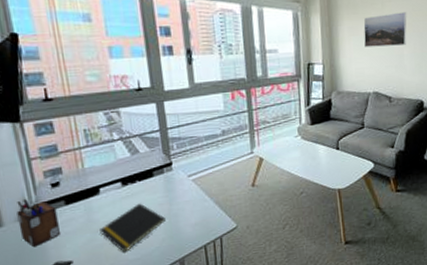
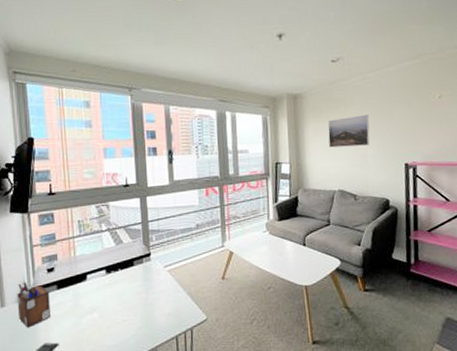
notepad: present [100,203,166,252] -> none [84,291,142,338]

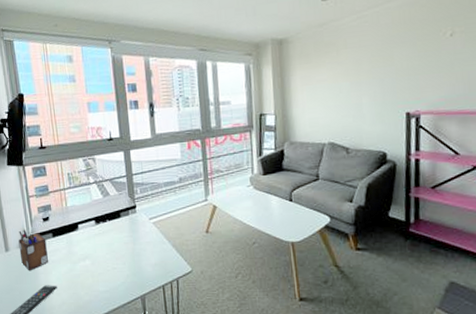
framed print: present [328,114,370,148] -> none [317,58,366,97]

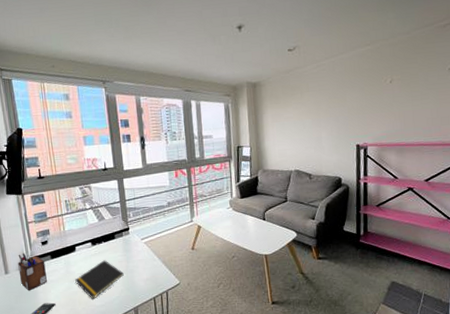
notepad: none [77,241,130,284] -> present [75,260,124,299]

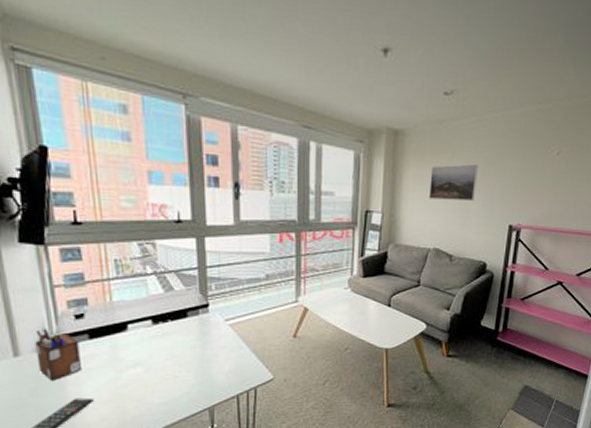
notepad: present [75,260,124,299] -> none [125,344,197,395]
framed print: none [285,100,324,132] -> present [429,164,479,200]

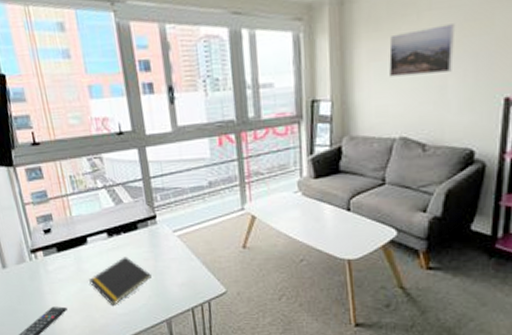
desk organizer: present [35,328,83,382] -> none [16,242,55,291]
notepad: none [125,344,197,395] -> present [89,256,152,305]

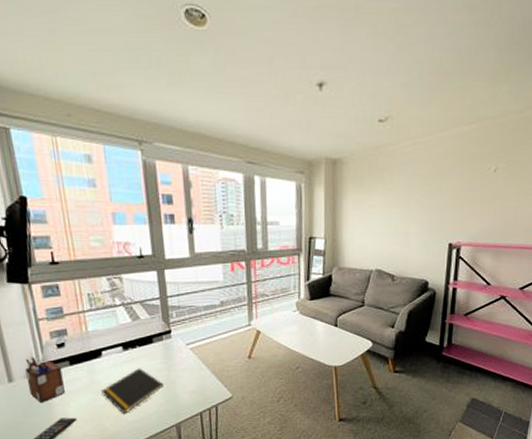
desk organizer: none [16,242,55,291] -> present [25,356,66,403]
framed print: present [389,24,456,77] -> none [369,187,416,223]

